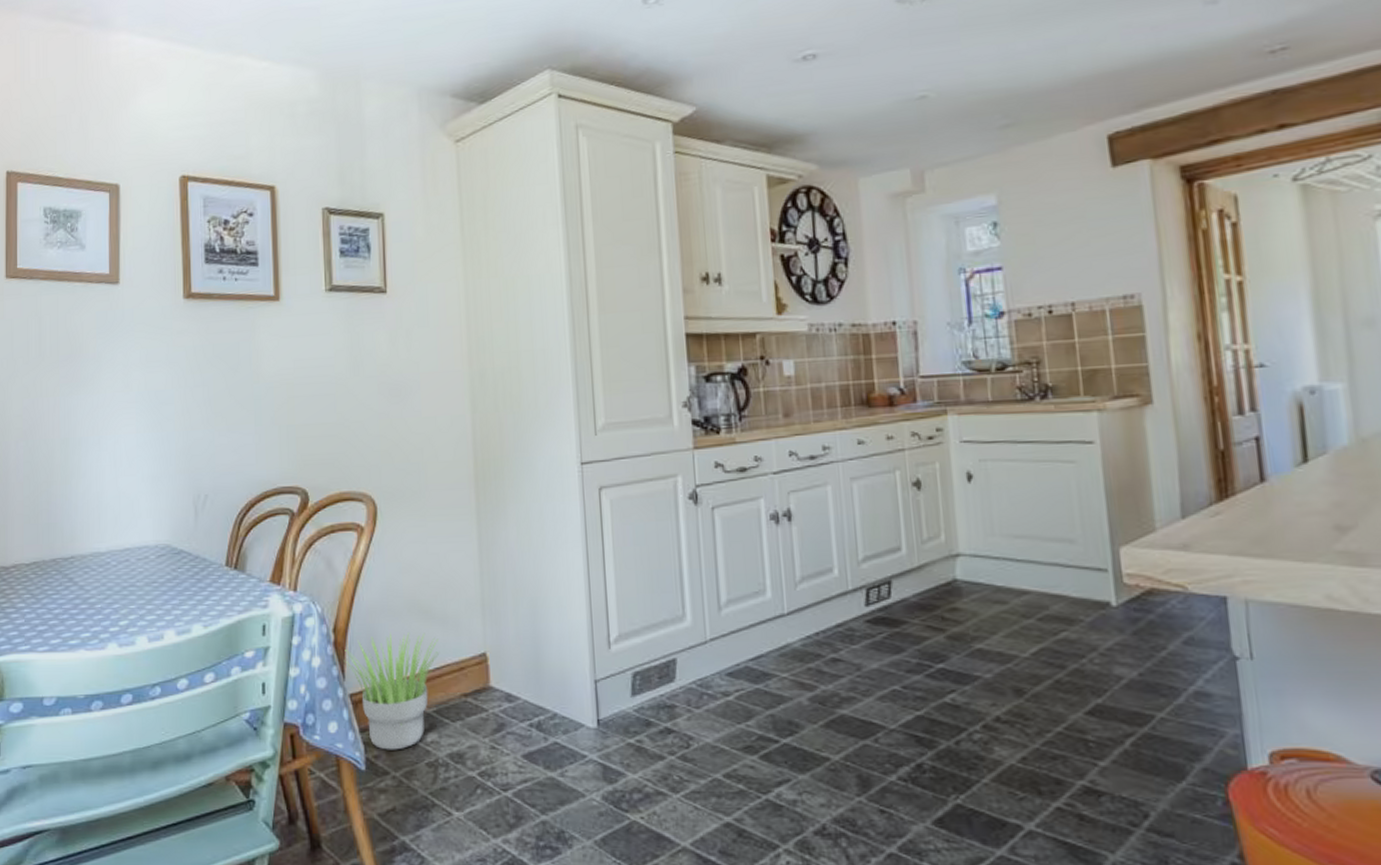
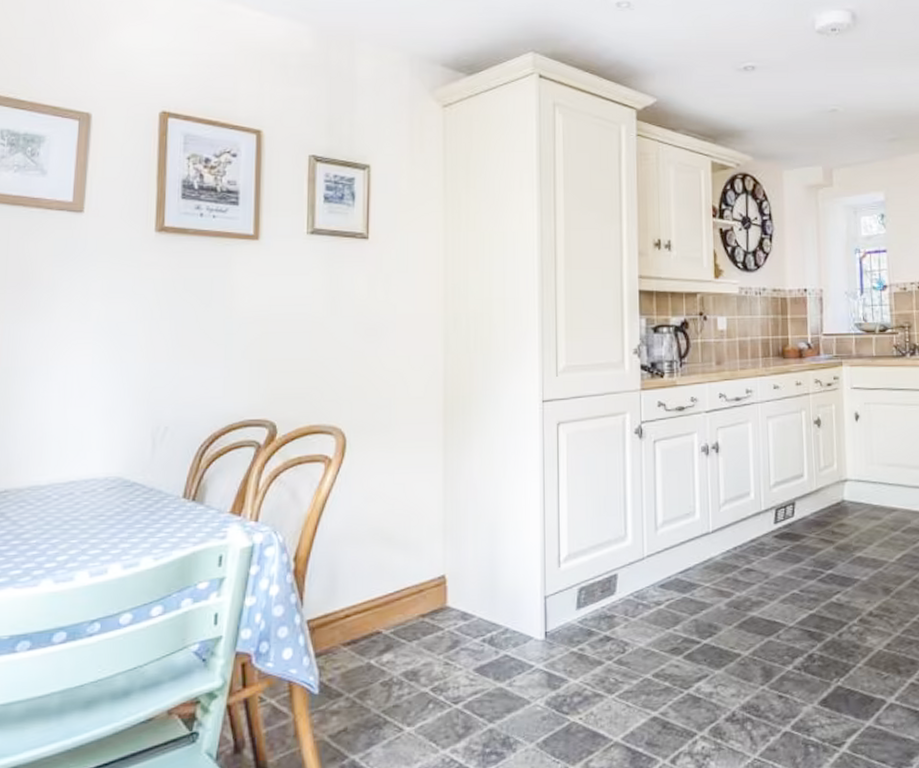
potted plant: present [345,632,439,750] -> none [304,558,401,673]

